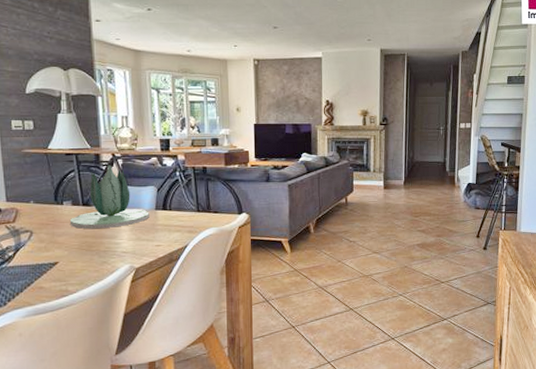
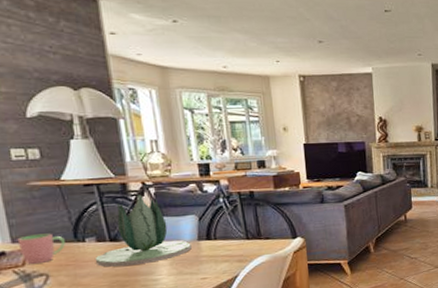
cup: none [11,195,47,221] -> present [17,233,65,264]

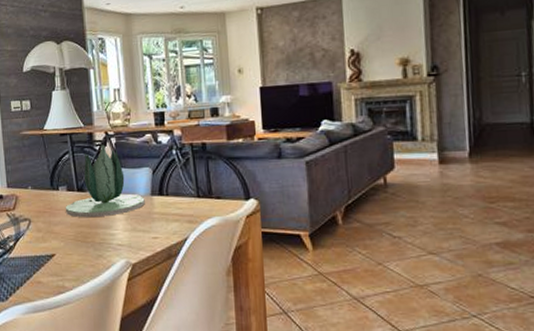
cup: present [17,233,65,264] -> none [11,180,44,208]

